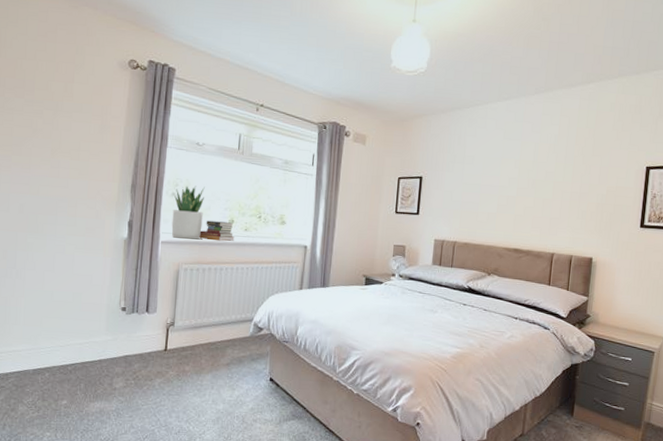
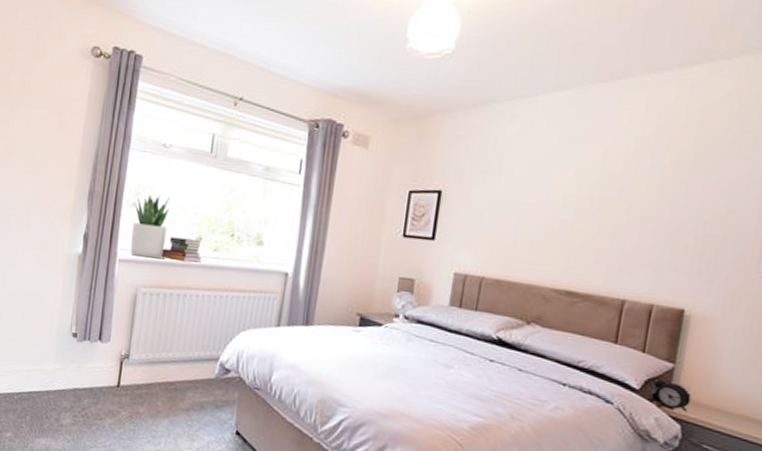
alarm clock: none [574,310,600,331] -> present [651,380,692,412]

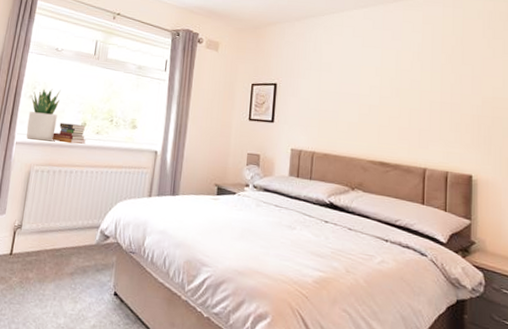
alarm clock: present [651,380,692,412] -> none [456,234,488,261]

